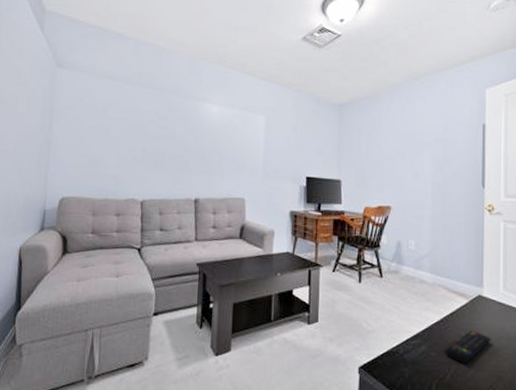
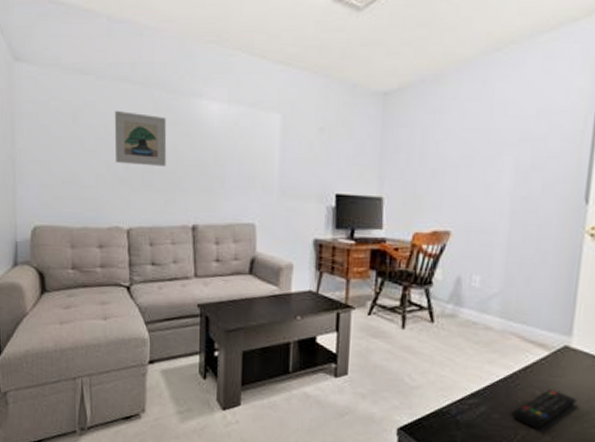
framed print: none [135,108,177,152] -> present [114,110,167,166]

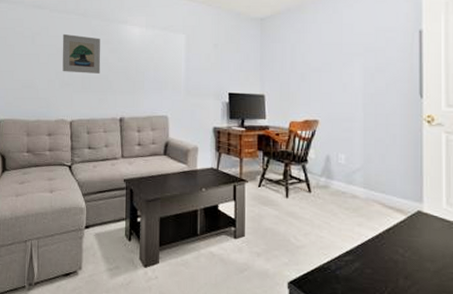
remote control: present [511,390,577,429] -> none [381,248,433,282]

